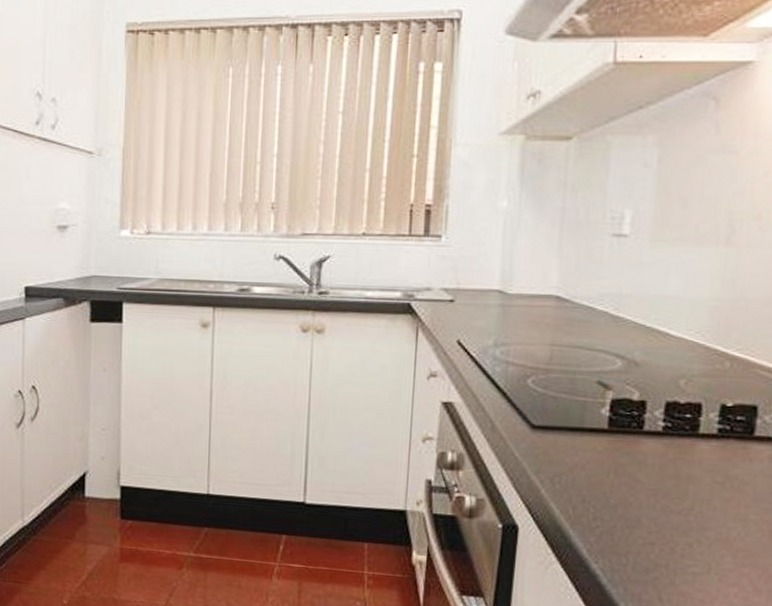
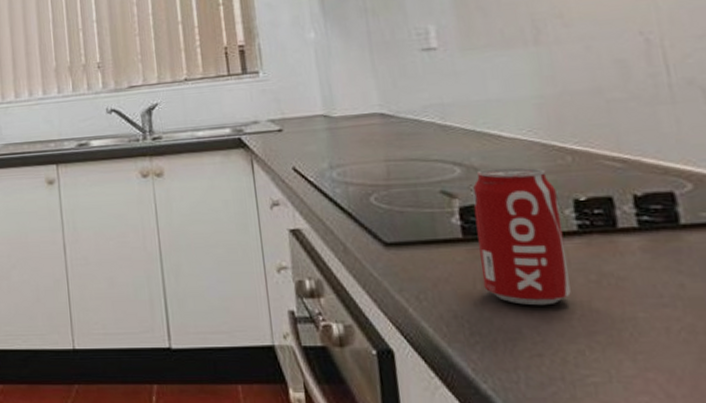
beverage can: none [616,365,707,500] -> present [472,167,571,306]

